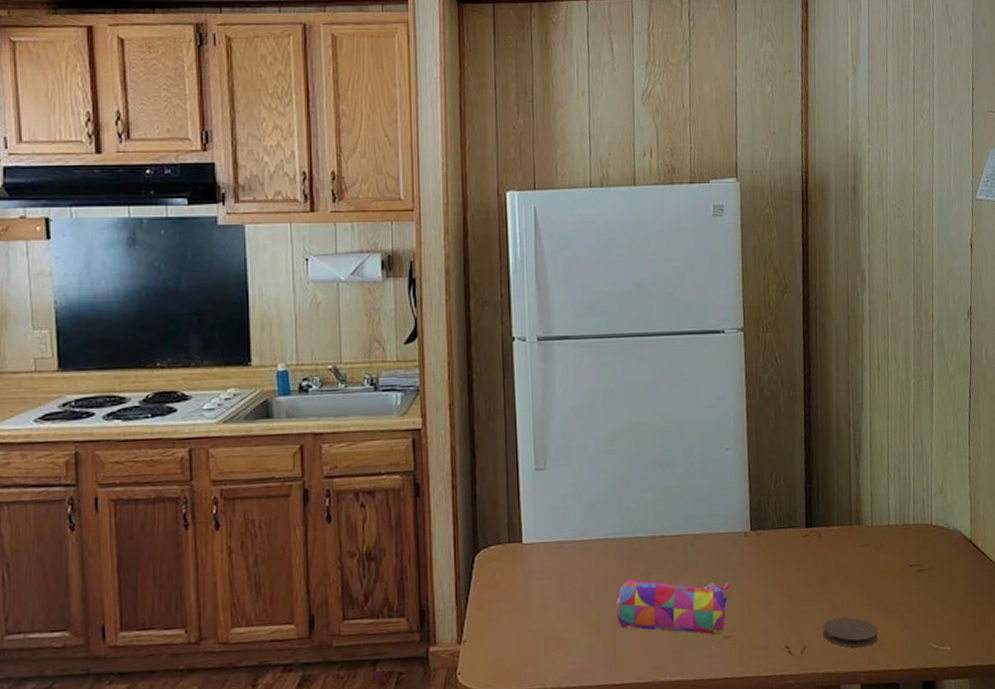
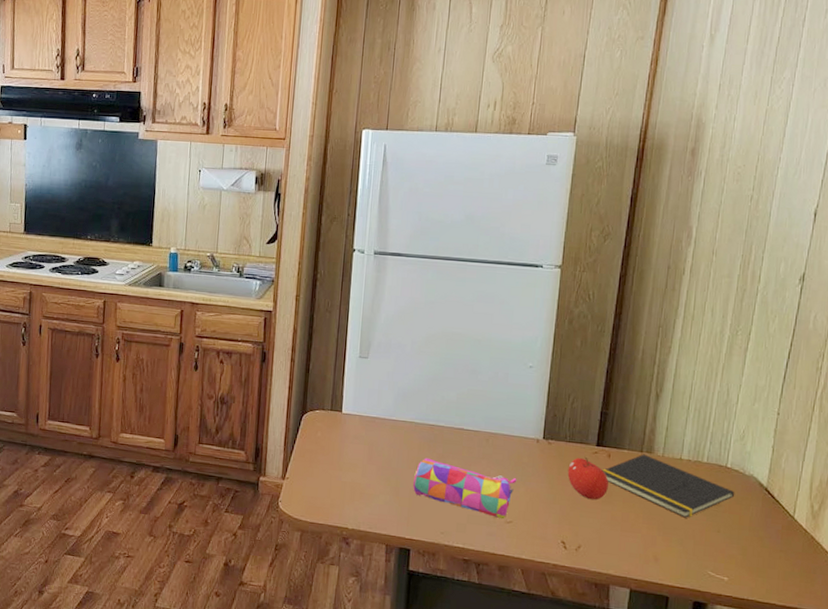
fruit: none [780,542,824,591] -> present [567,456,609,501]
notepad: none [814,527,944,590] -> present [601,454,735,518]
coaster: present [823,617,878,648] -> none [600,528,655,559]

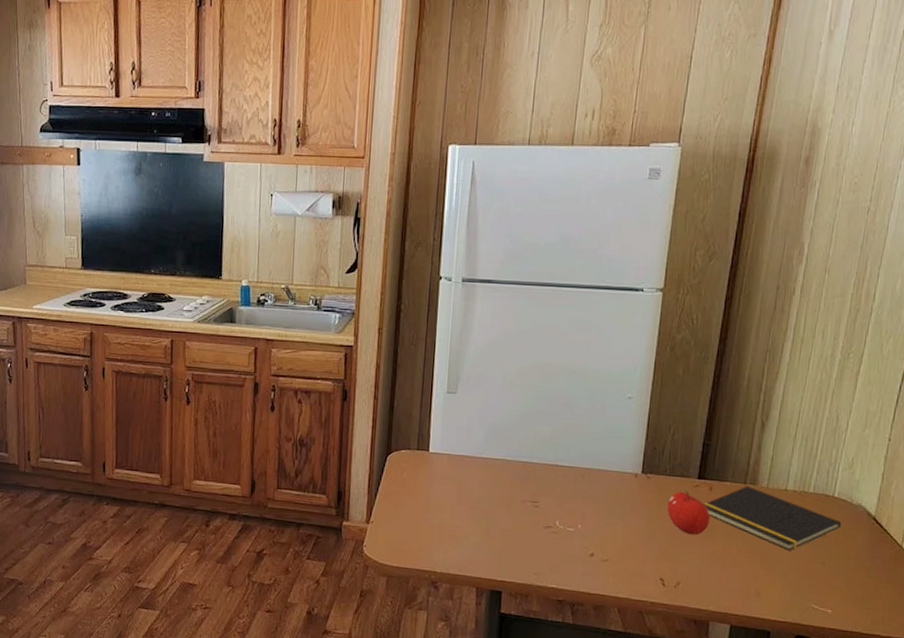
pencil case: present [413,458,517,520] -> none [505,496,614,558]

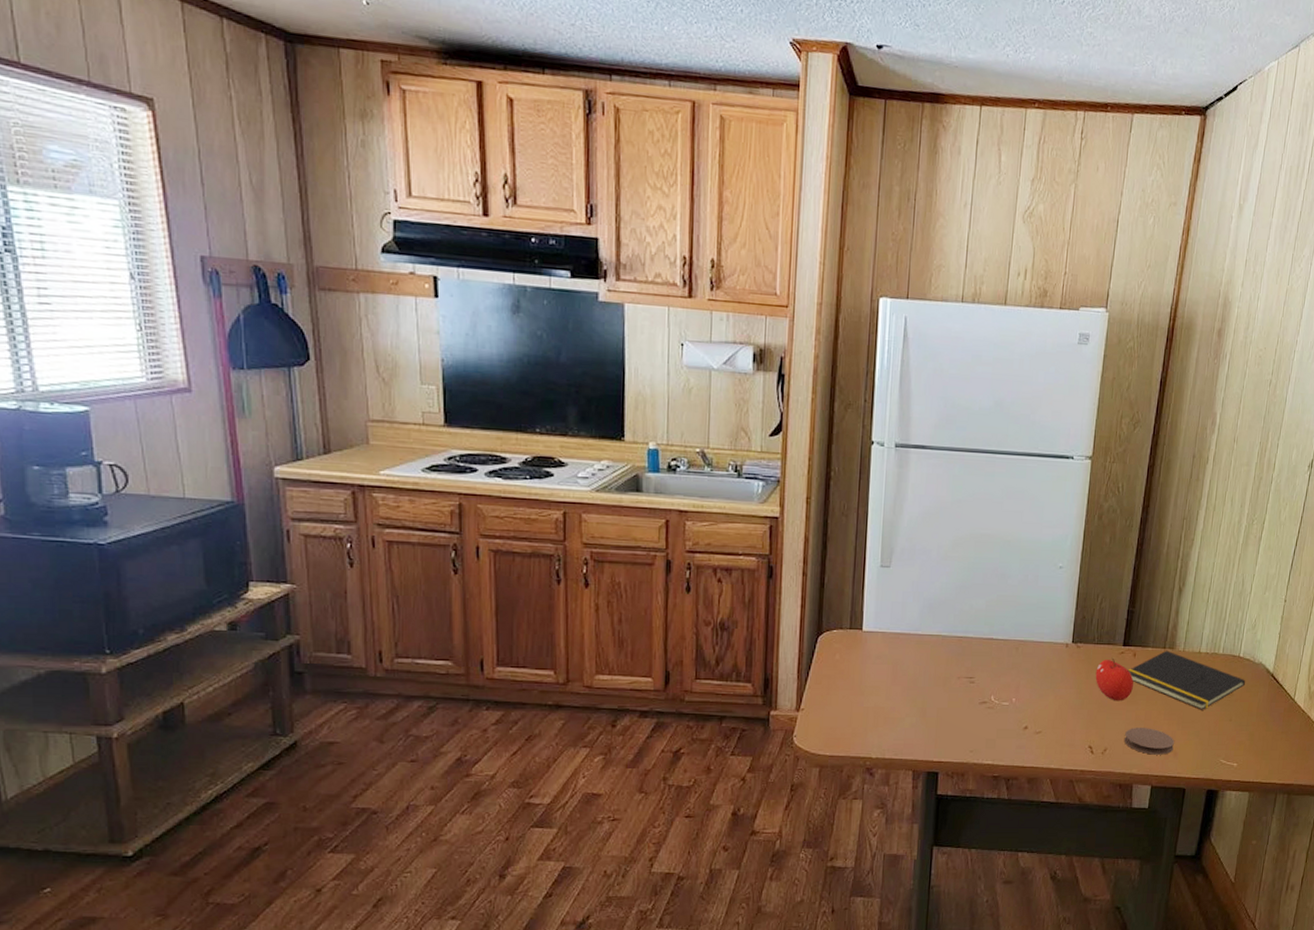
coaster: none [700,563,757,594] -> present [1124,728,1174,755]

